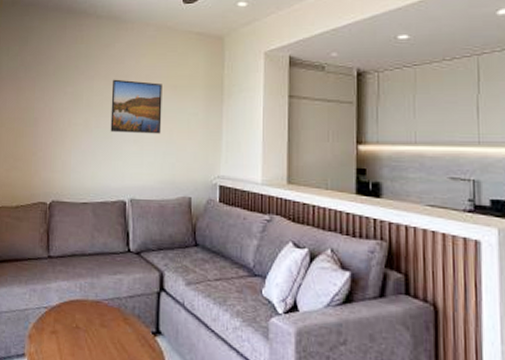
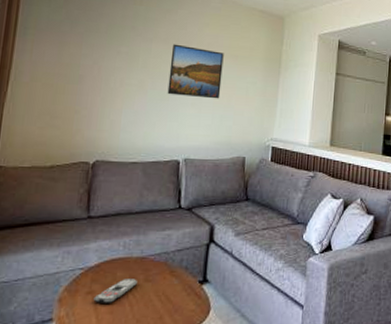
remote control: none [57,321,94,345] -> present [93,279,137,303]

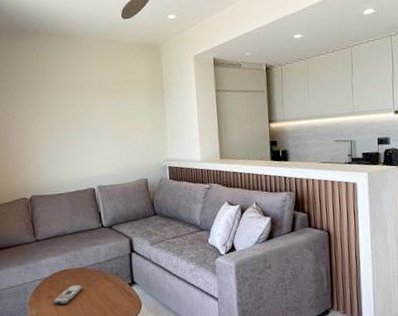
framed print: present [167,44,224,99] -> none [70,88,117,134]

